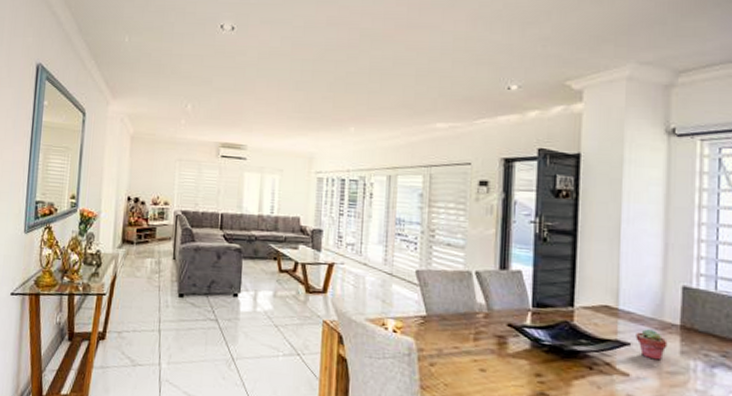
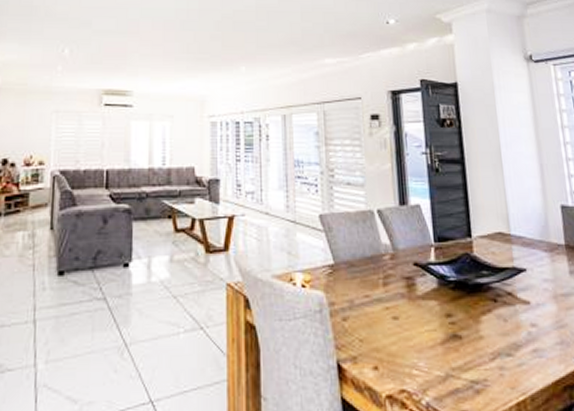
potted succulent: present [635,329,668,361] -> none [529,252,558,283]

